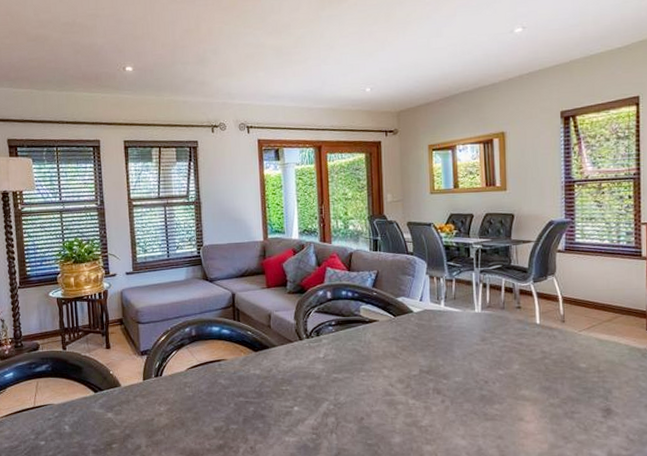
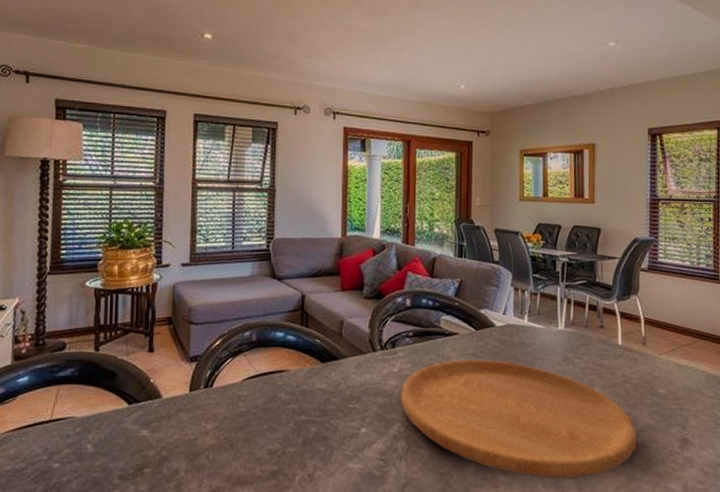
cutting board: none [327,343,559,448] -> present [401,359,638,480]

